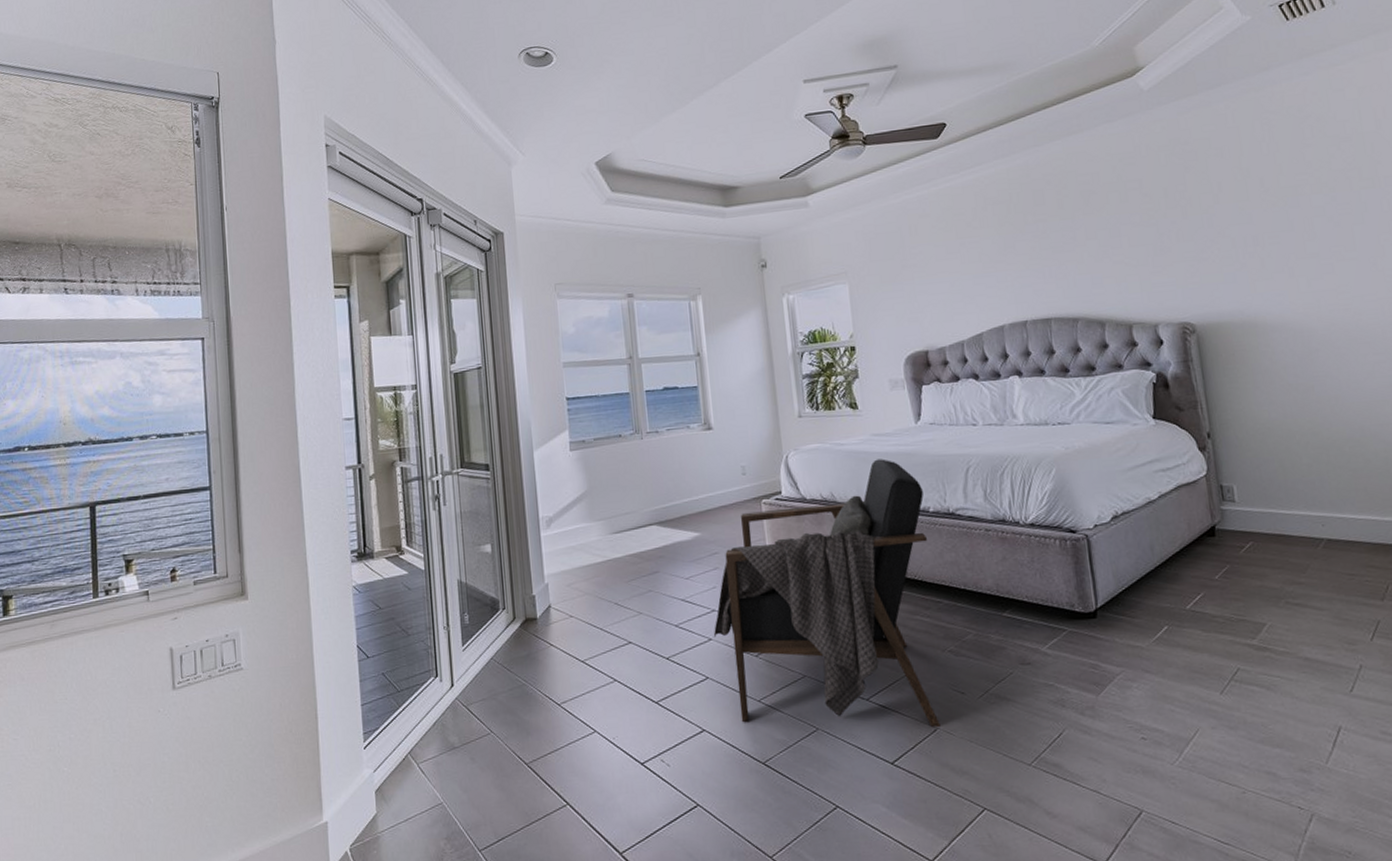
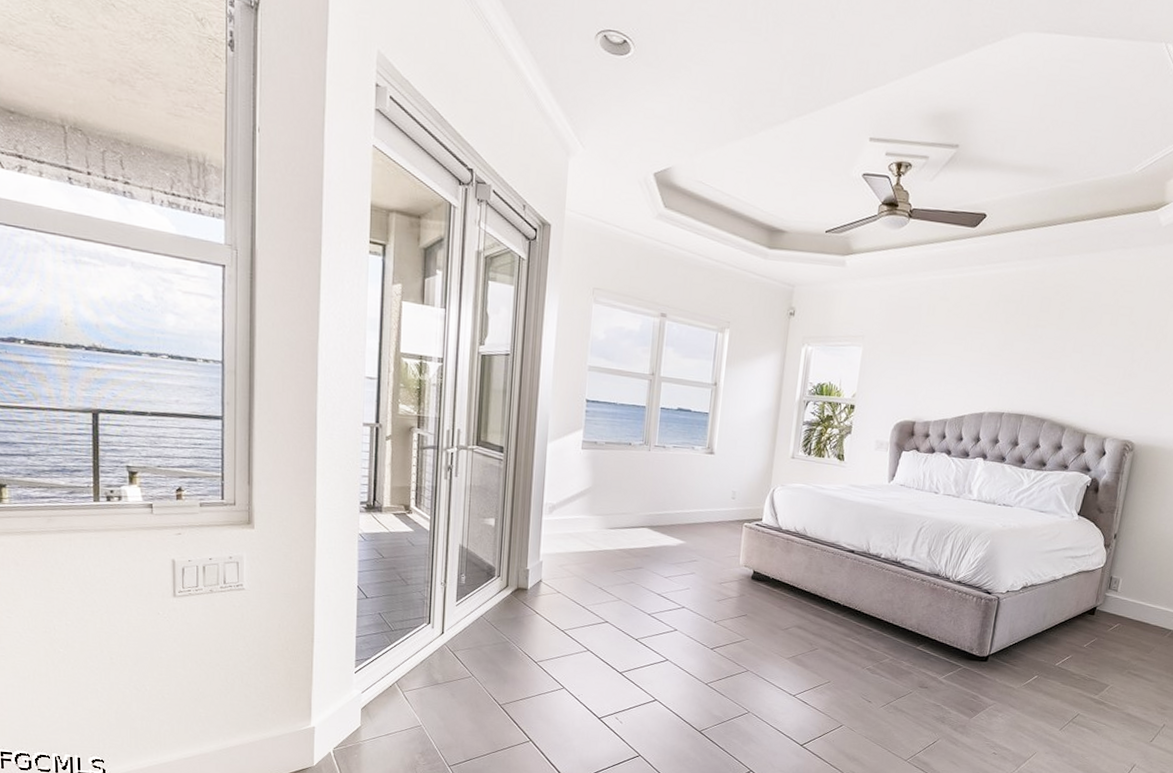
armchair: present [713,459,941,727] -> none [679,506,880,724]

